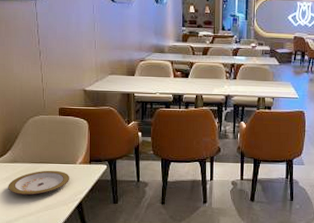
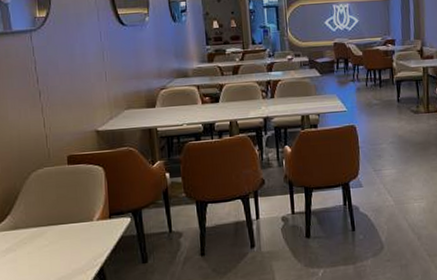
plate: present [8,170,69,196] -> none [9,232,86,269]

